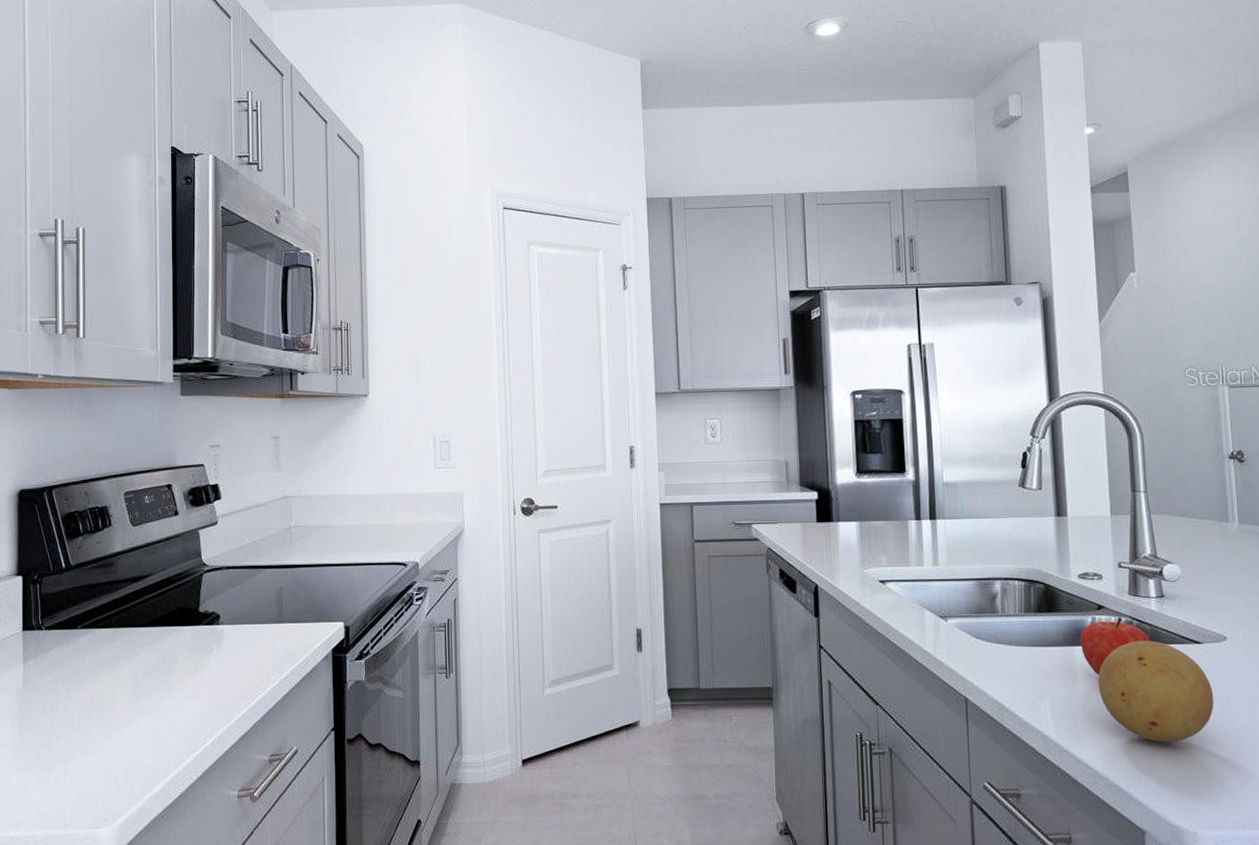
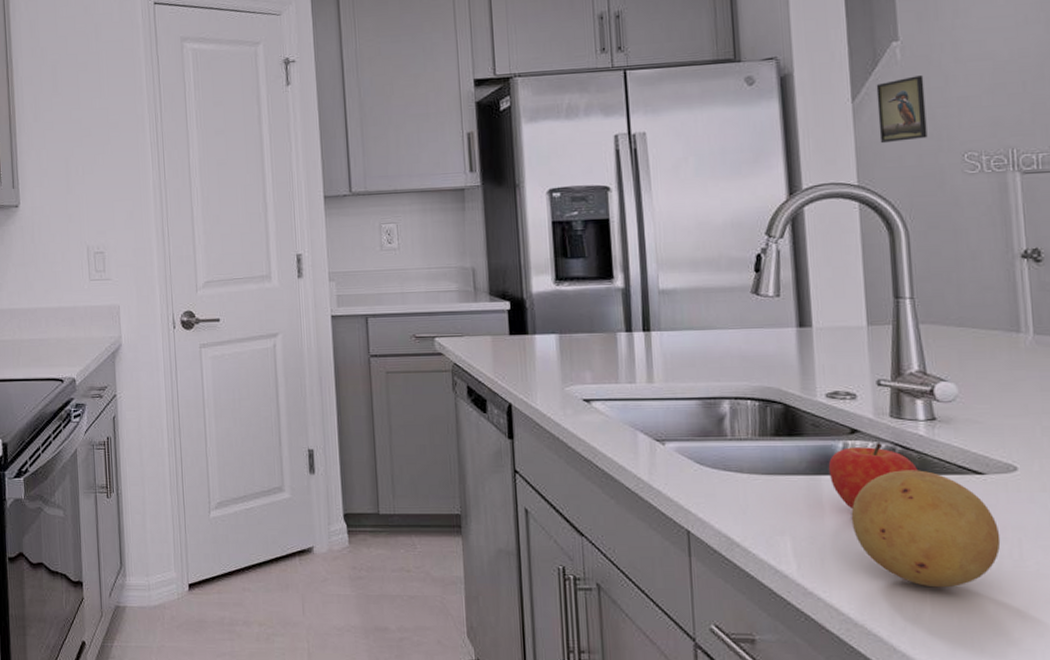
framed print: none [1118,302,1158,359] -> present [876,75,928,144]

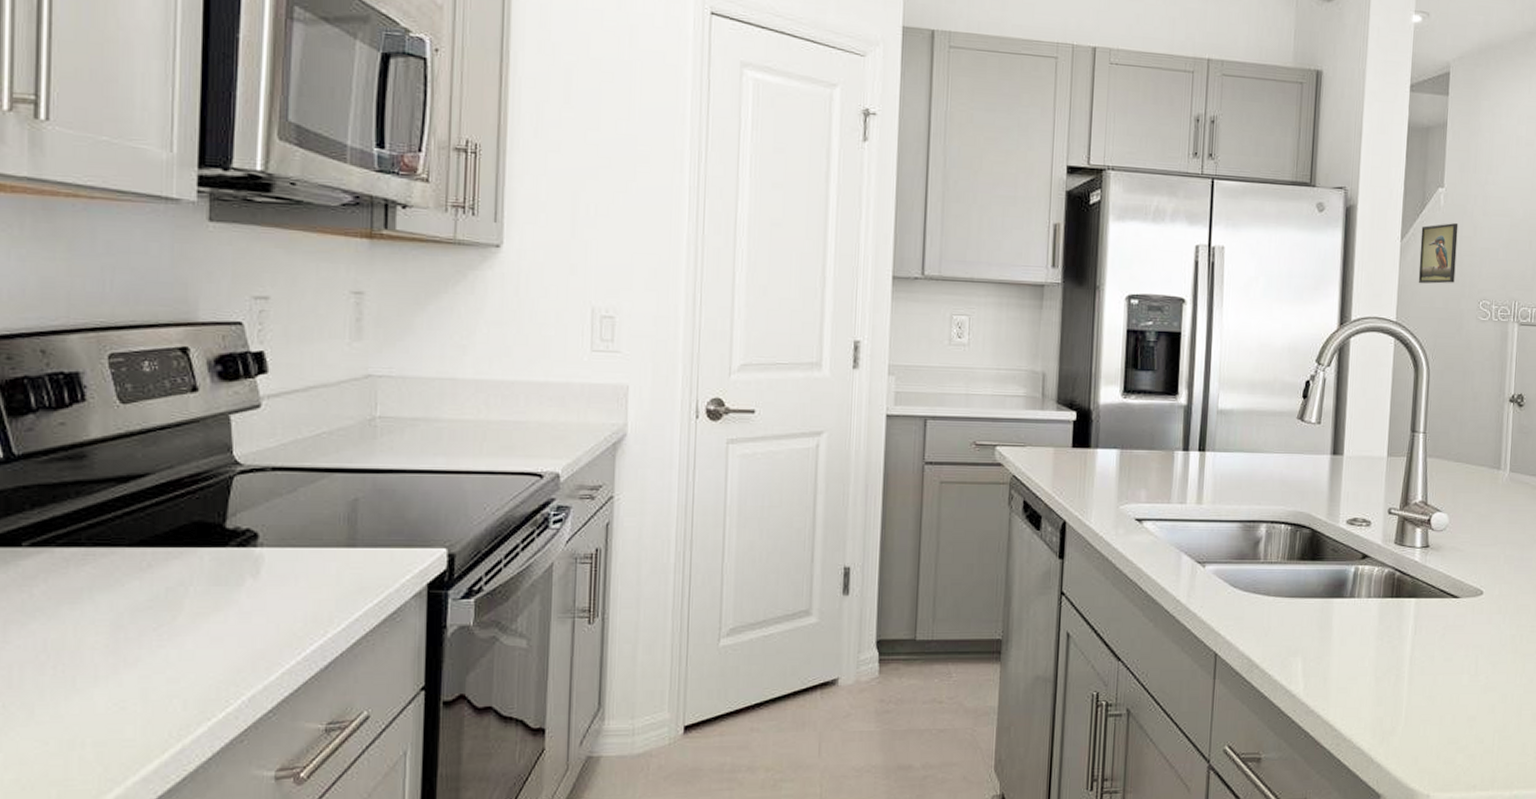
fruit: present [828,442,917,510] -> none [1340,567,1409,631]
fruit: present [851,470,1001,588] -> none [1352,593,1464,702]

